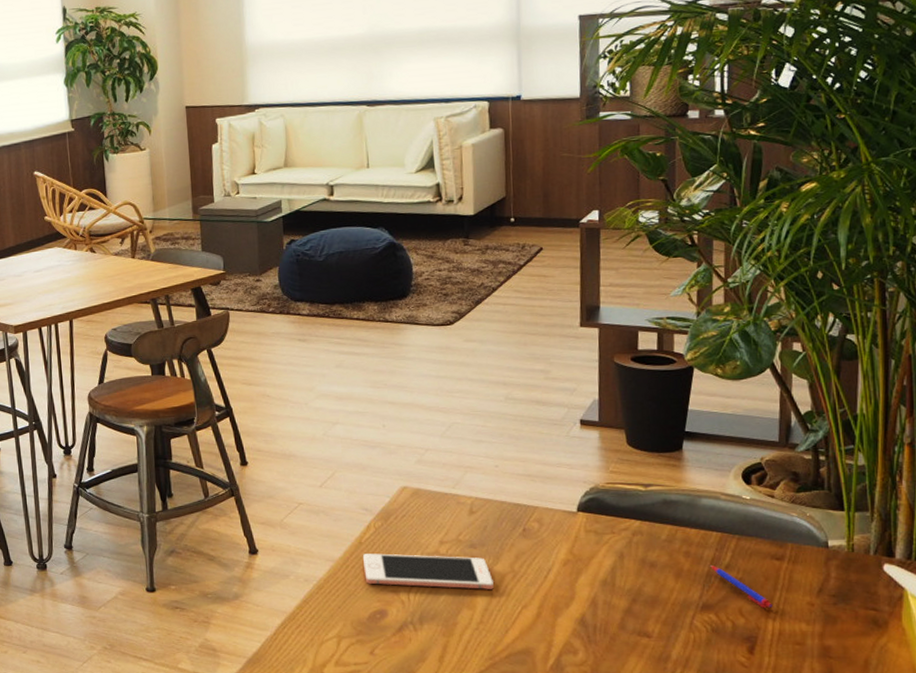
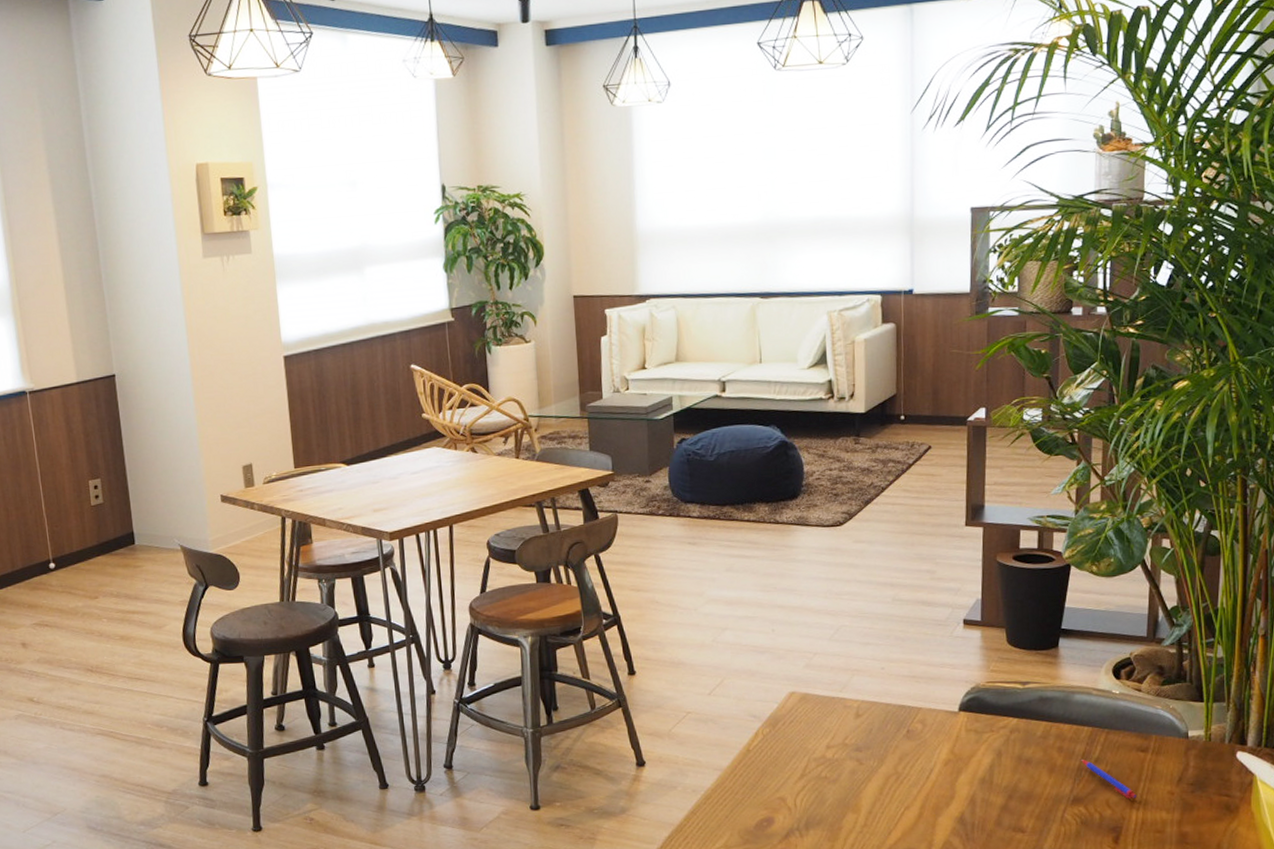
cell phone: present [362,553,494,589] -> none [750,760,878,793]

